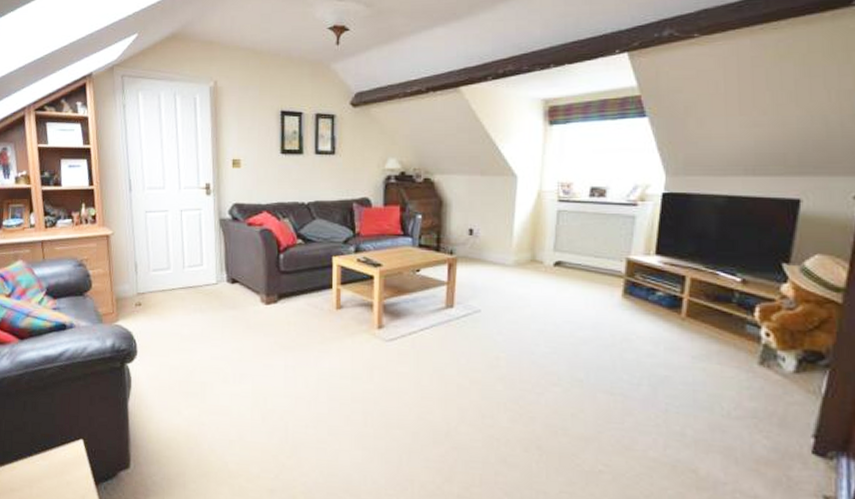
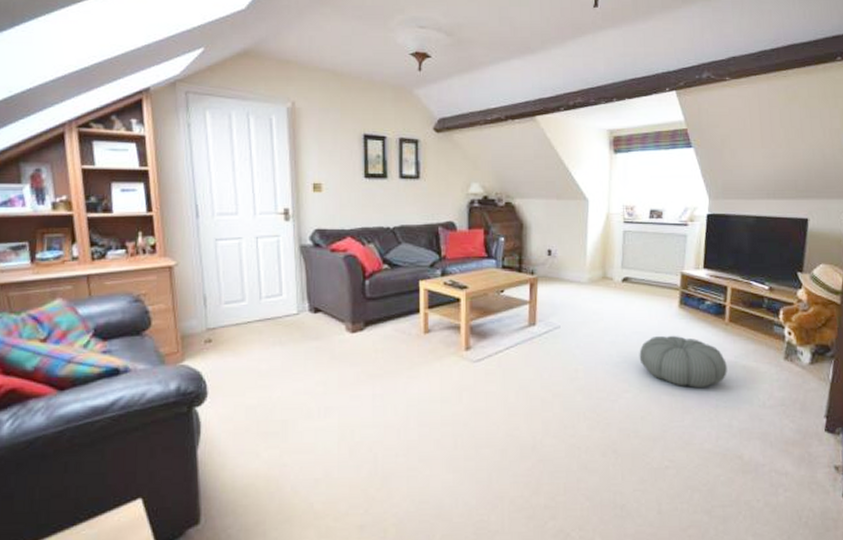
pouf: none [571,327,682,389] -> present [639,335,727,388]

